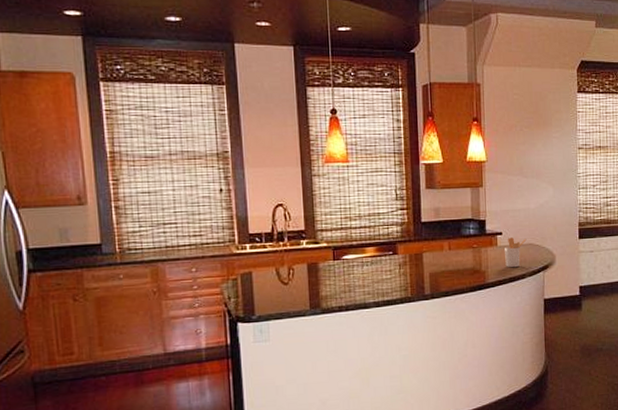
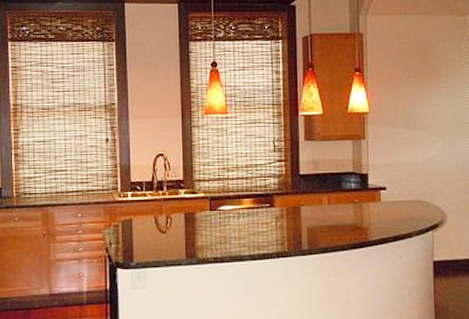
utensil holder: present [505,237,527,268] -> none [389,193,414,226]

